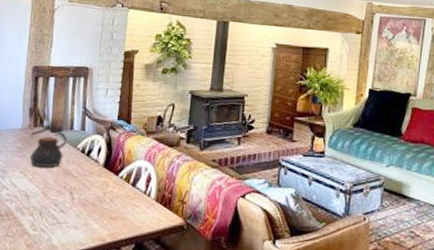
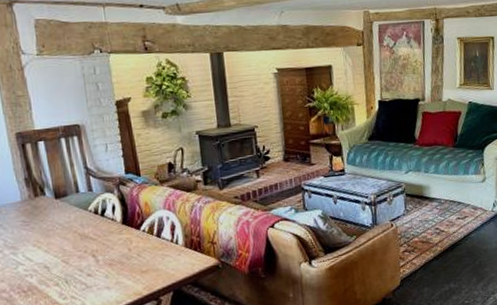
teapot: present [29,124,68,168] -> none [32,191,76,237]

